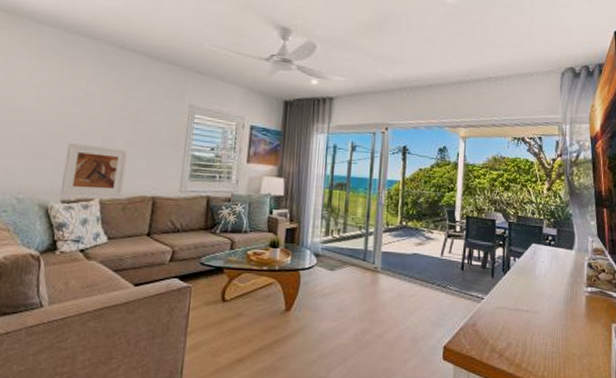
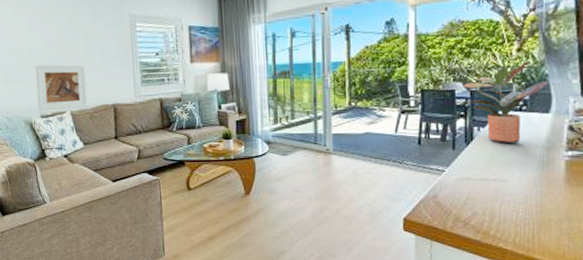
potted plant: none [502,200,572,276] -> present [463,61,549,143]

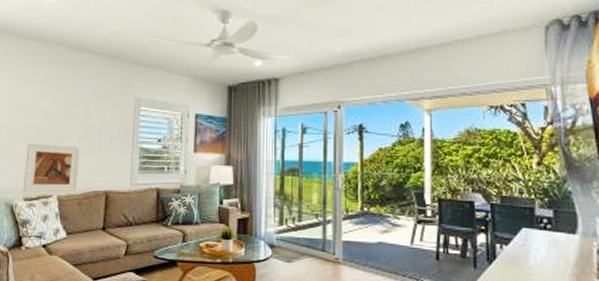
potted plant: present [463,61,549,143] -> none [482,176,573,266]

